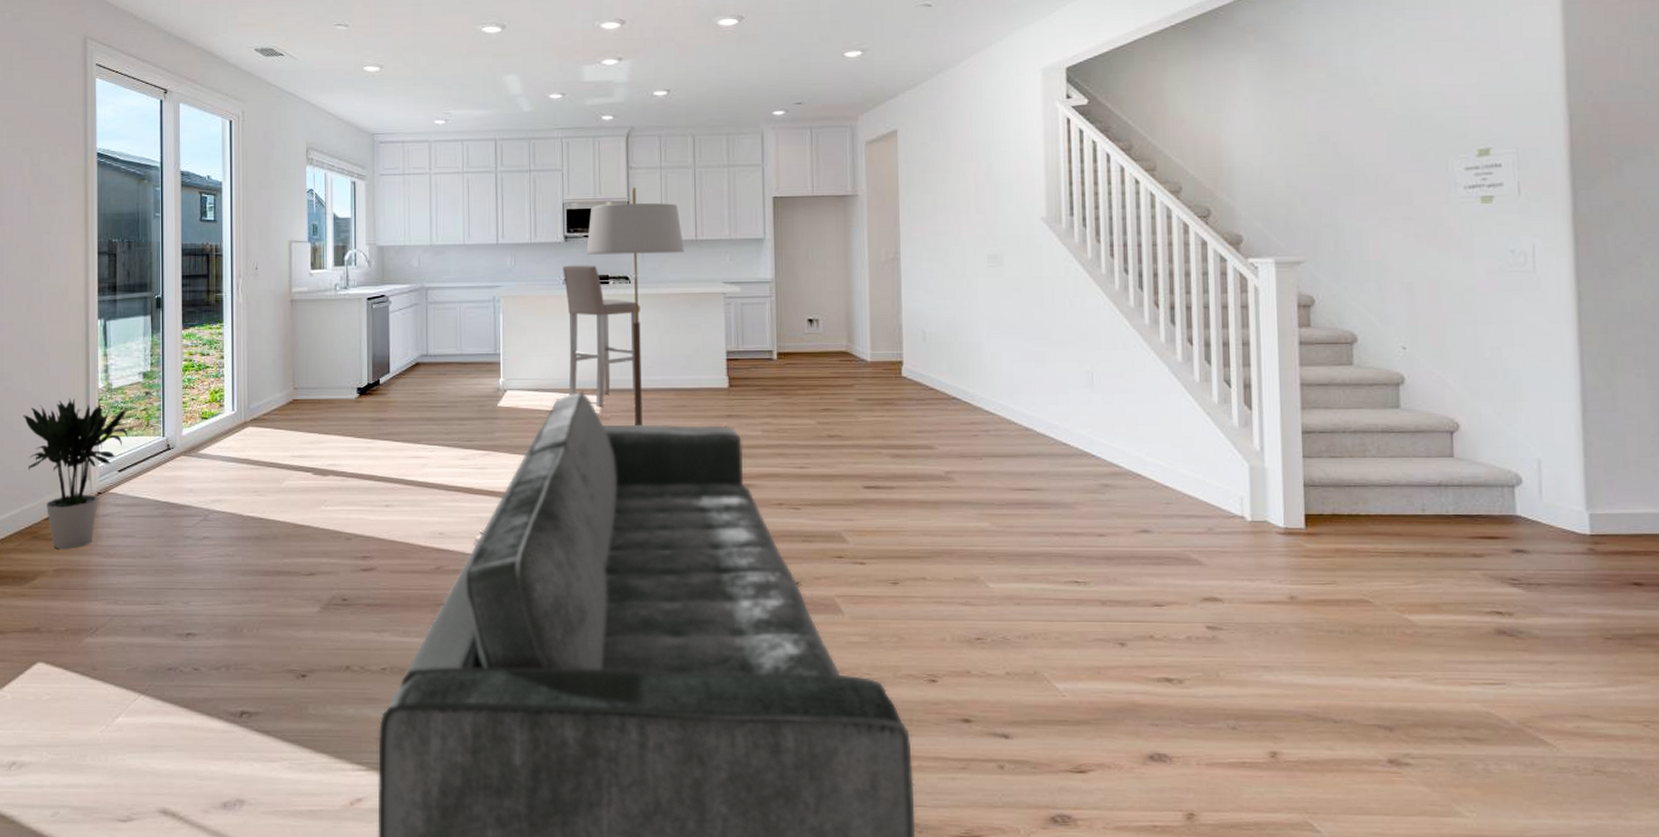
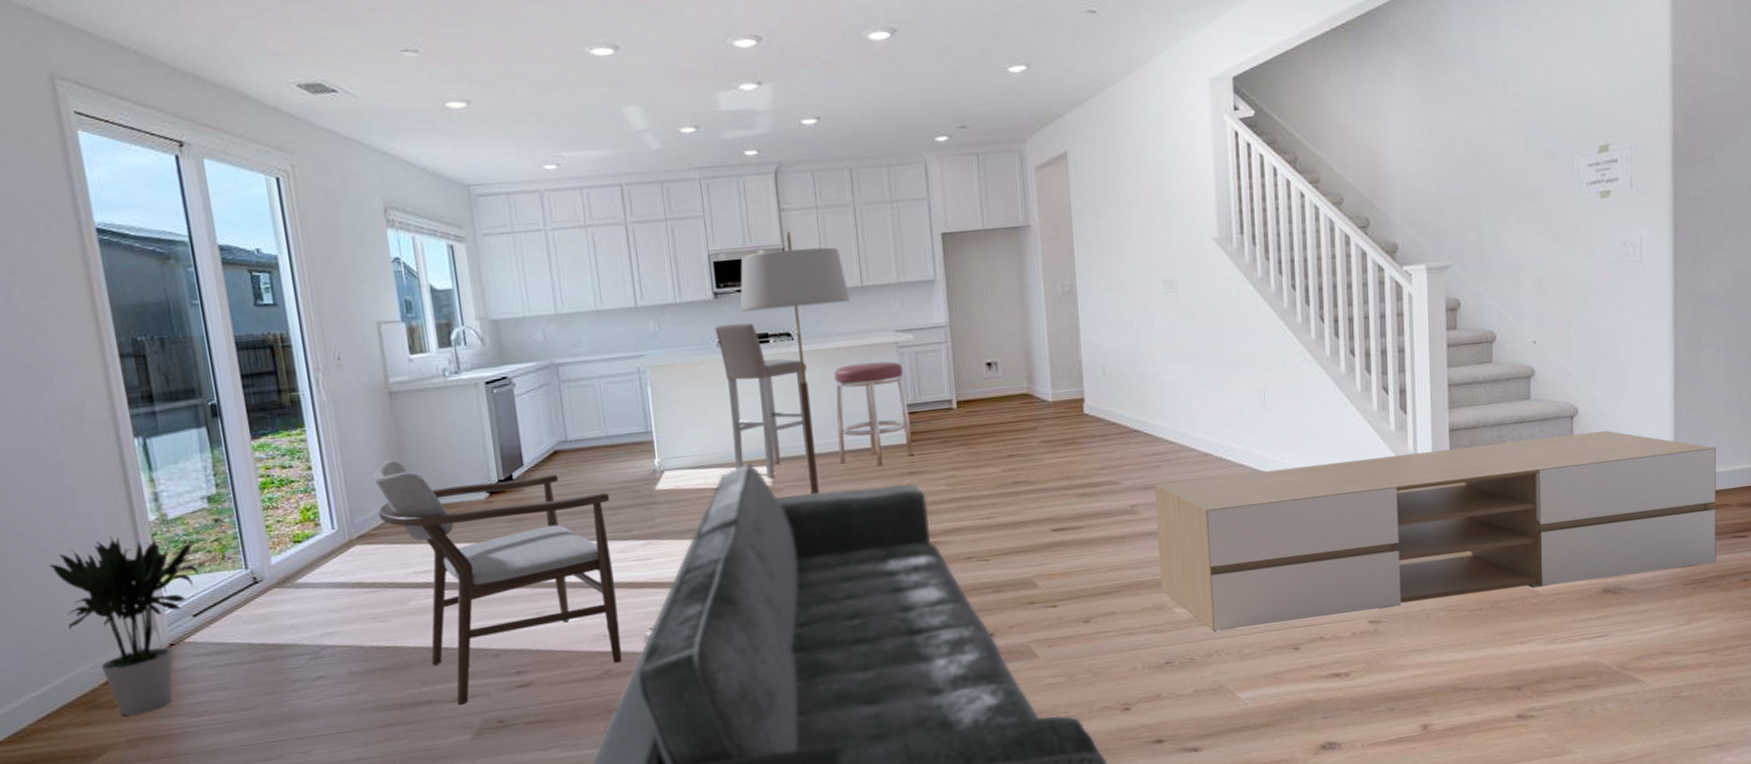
armchair: none [268,357,457,579] -> present [371,459,622,705]
bar stool: none [663,309,733,406] -> present [834,361,914,466]
tv stand: none [972,452,1647,619] -> present [1154,431,1716,632]

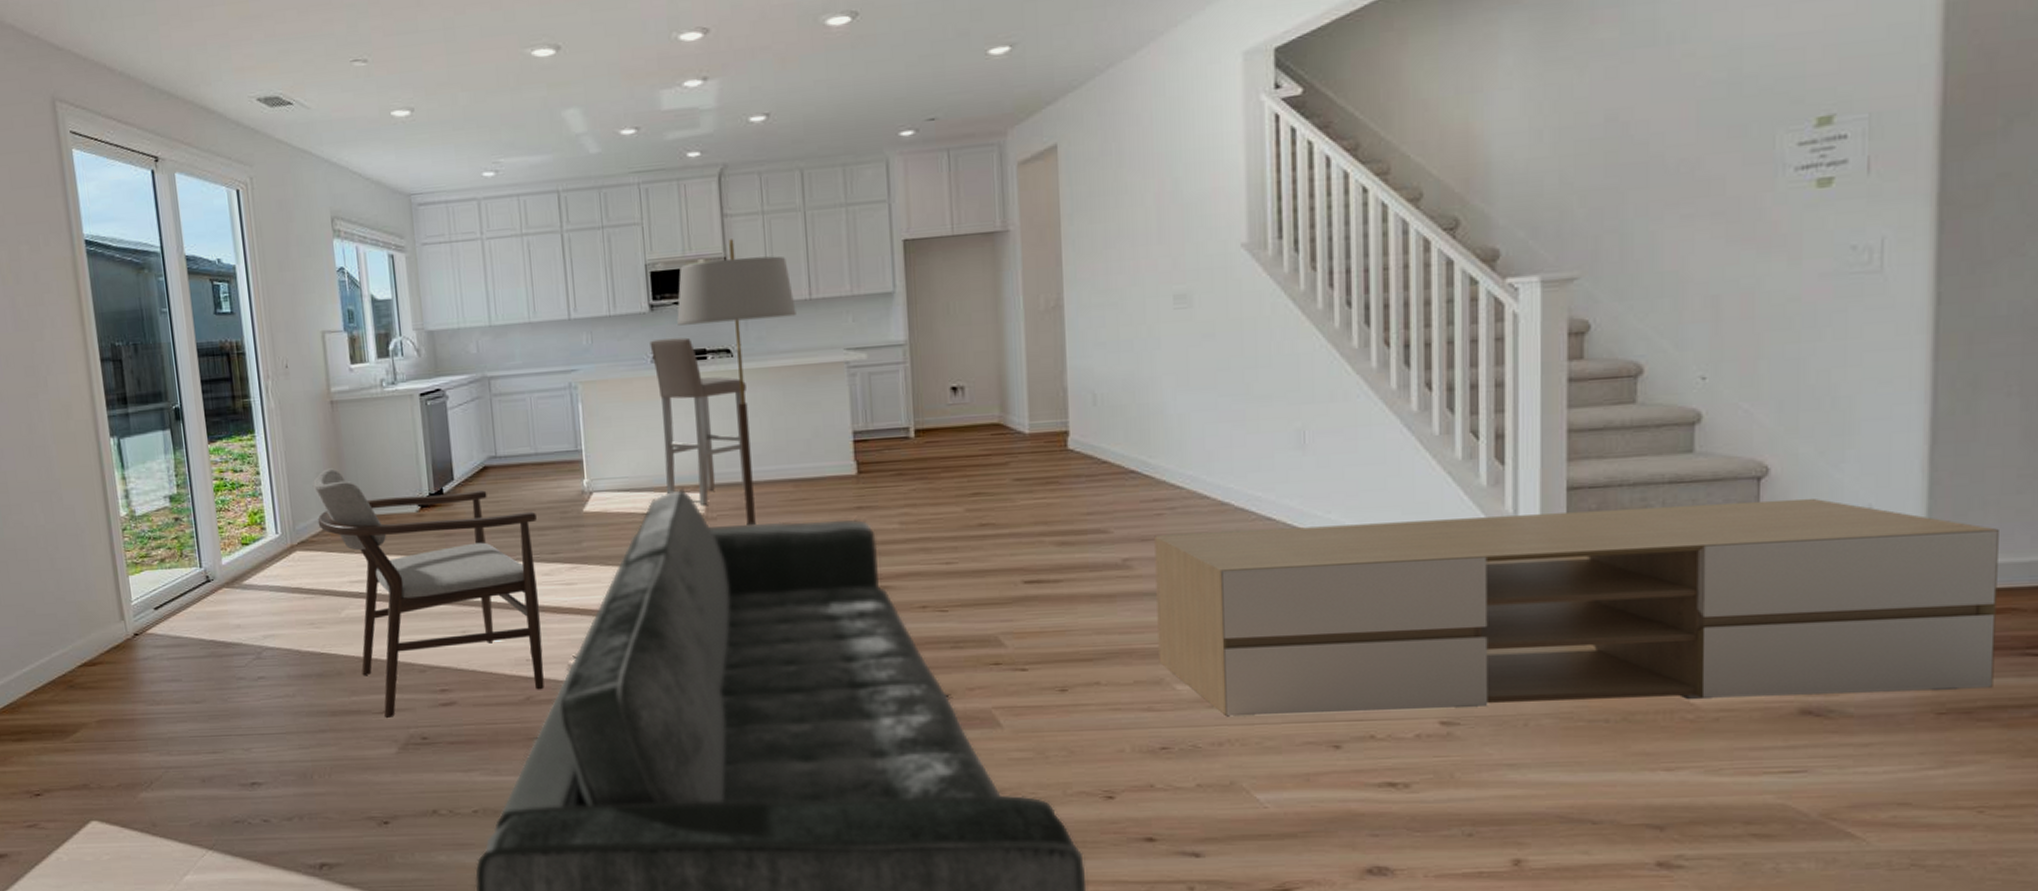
potted plant: present [49,536,199,716] -> none [39,529,161,698]
bar stool: present [834,361,914,466] -> none [776,382,863,498]

